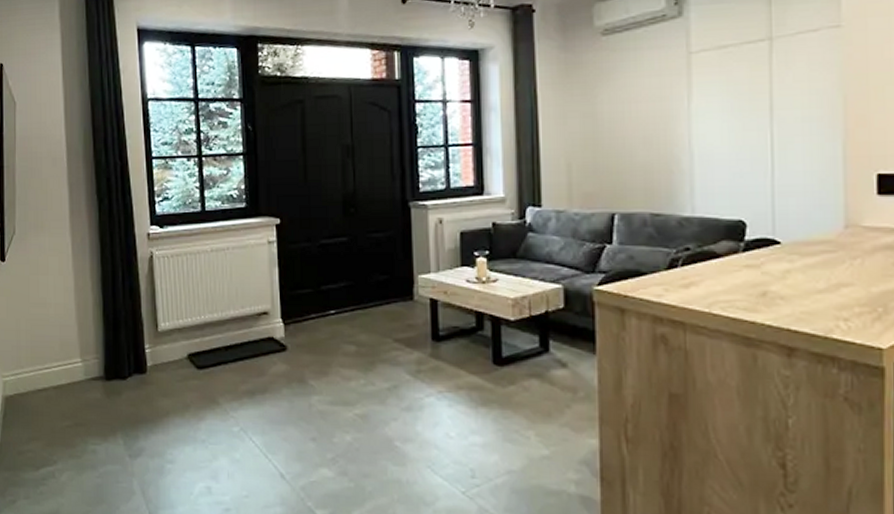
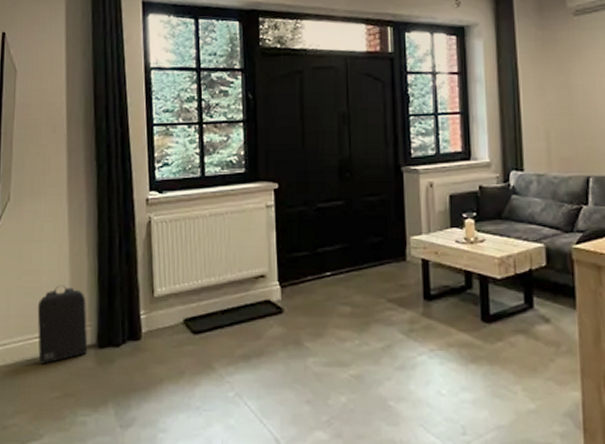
backpack: none [46,318,96,394] -> present [37,285,88,364]

